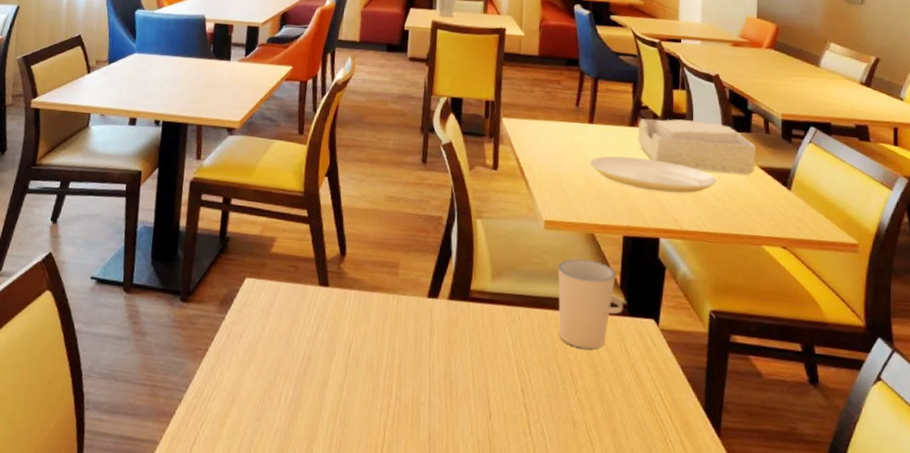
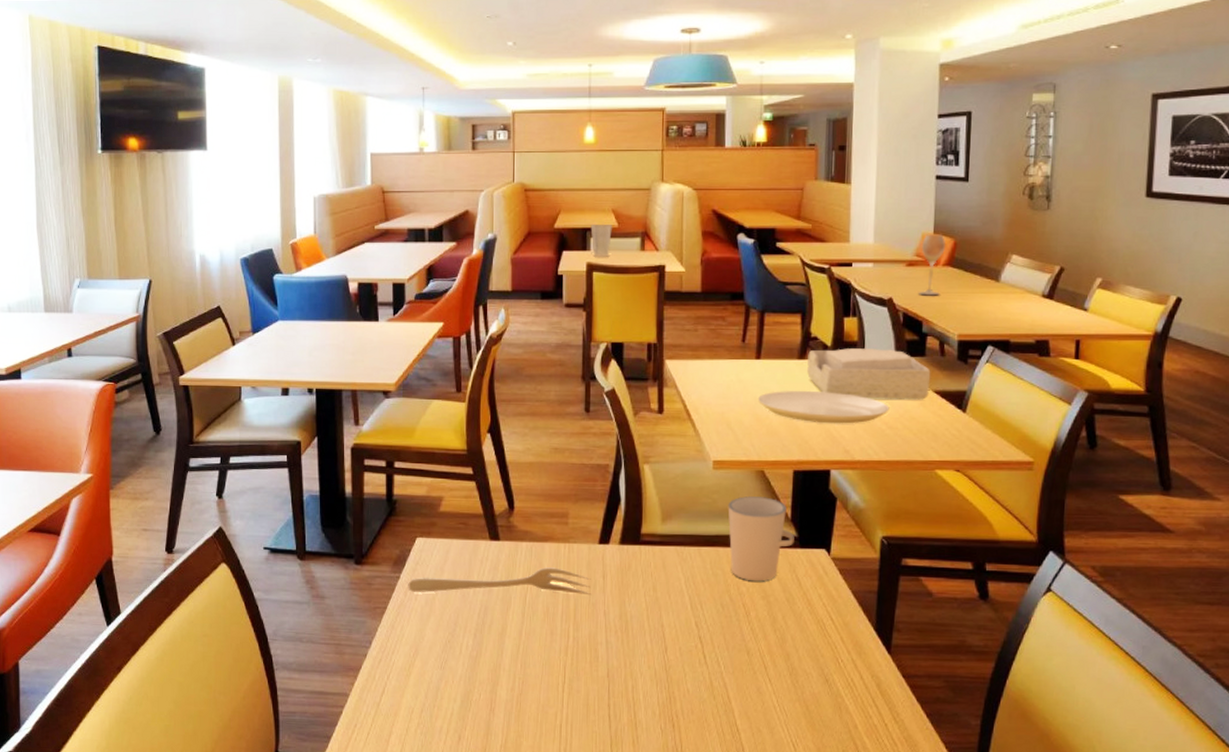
fork: none [231,318,418,351] -> present [408,567,592,594]
wineglass: none [744,18,768,76] -> present [919,233,945,296]

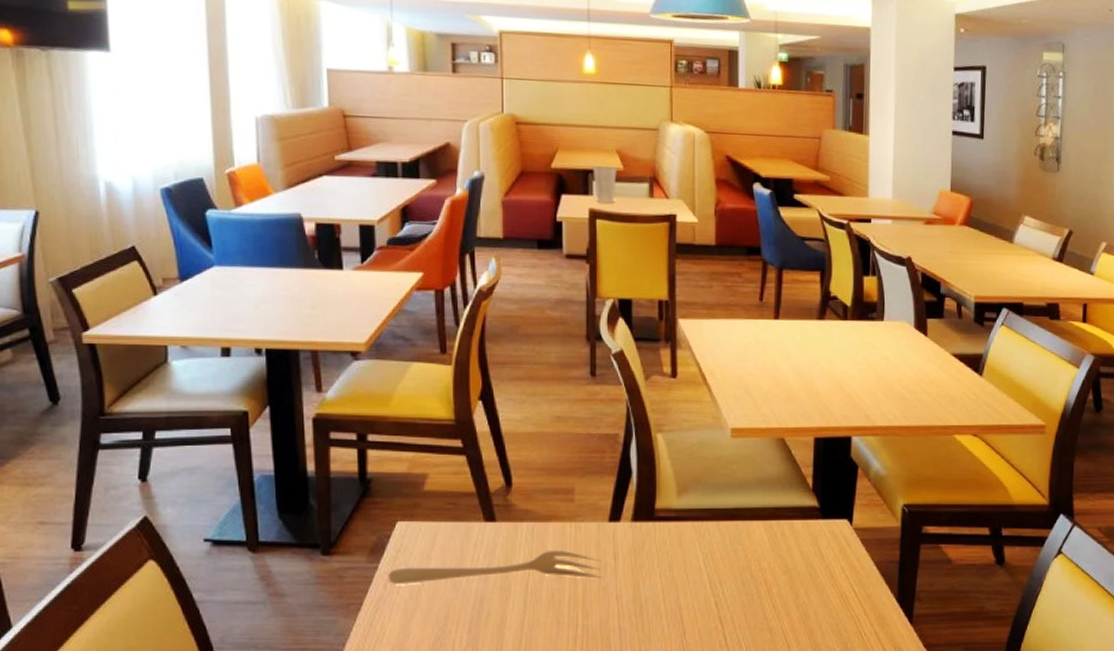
cup: present [728,495,795,582] -> none [747,465,816,556]
plate: present [758,391,890,424] -> none [777,353,909,388]
napkin holder: present [807,347,931,400] -> none [827,308,949,363]
wineglass: present [919,233,945,296] -> none [937,191,962,256]

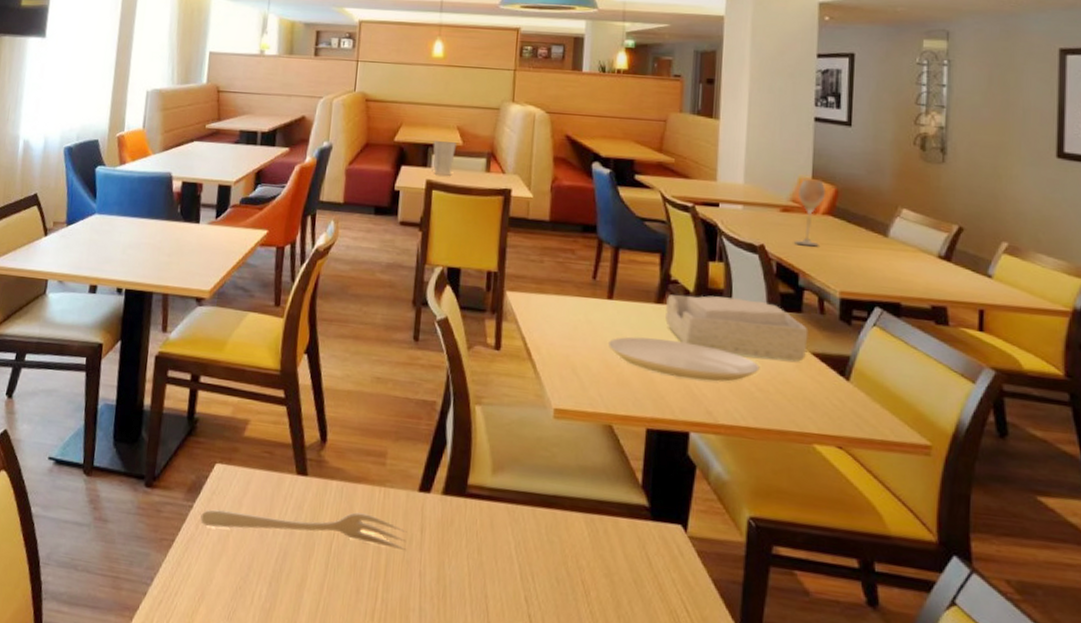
plate: none [777,353,909,388] -> present [608,336,760,382]
napkin holder: none [827,308,949,363] -> present [665,294,809,362]
wineglass: none [937,191,962,256] -> present [795,179,825,247]

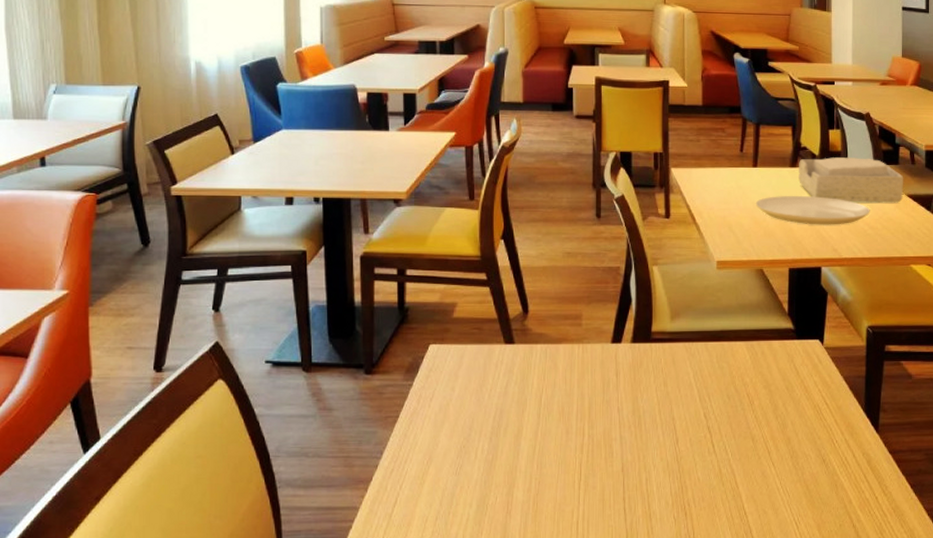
fork: present [200,509,407,550] -> none [421,368,606,399]
cup: present [433,141,456,177] -> none [598,41,619,73]
wineglass: present [795,179,825,247] -> none [891,57,912,112]

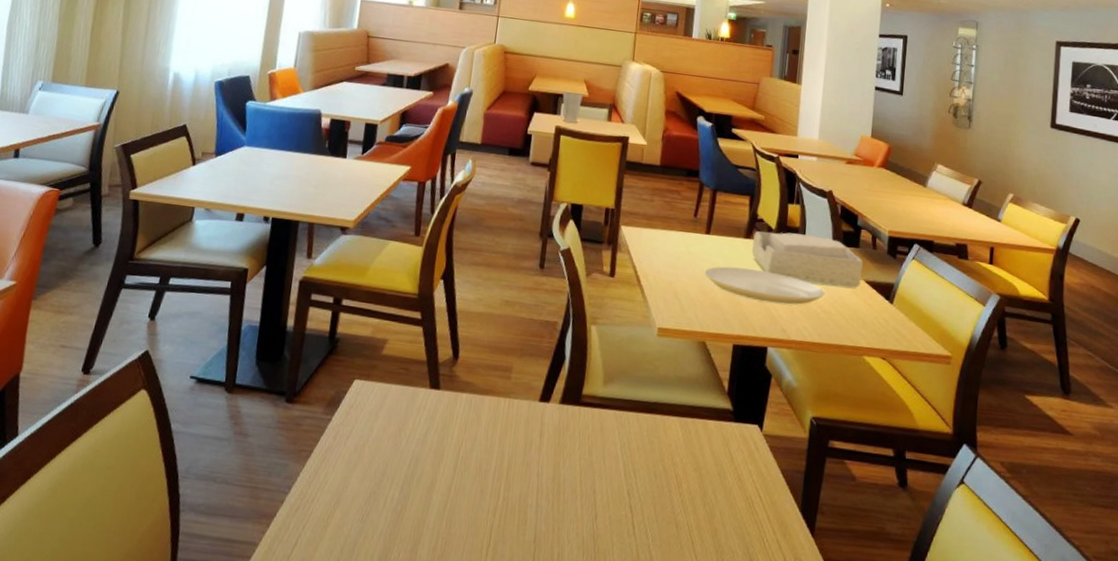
cup: none [598,41,619,73] -> present [562,91,583,124]

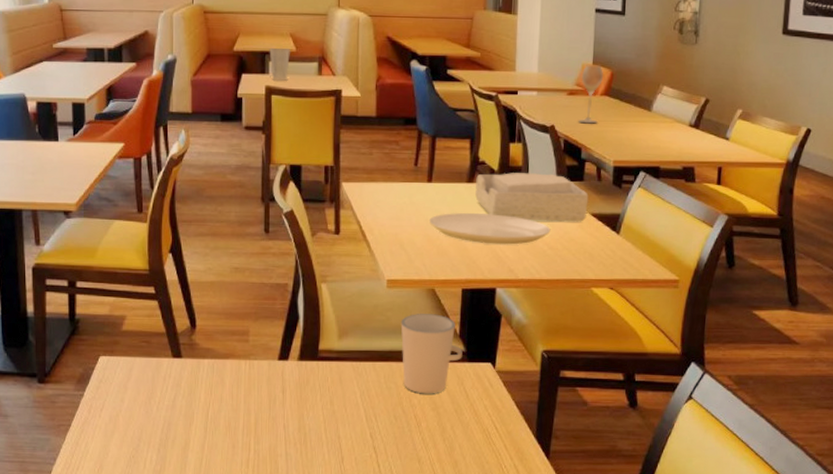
cup: none [666,365,730,453] -> present [400,313,463,394]
wineglass: none [856,137,881,194] -> present [578,64,603,124]

